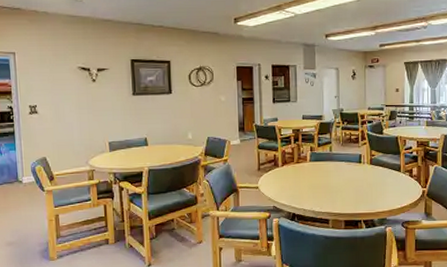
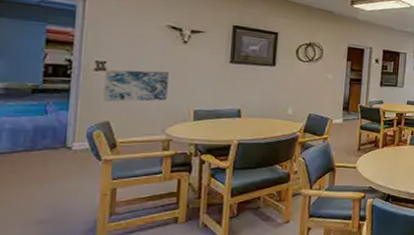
wall art: none [37,110,86,140] -> present [103,69,169,102]

